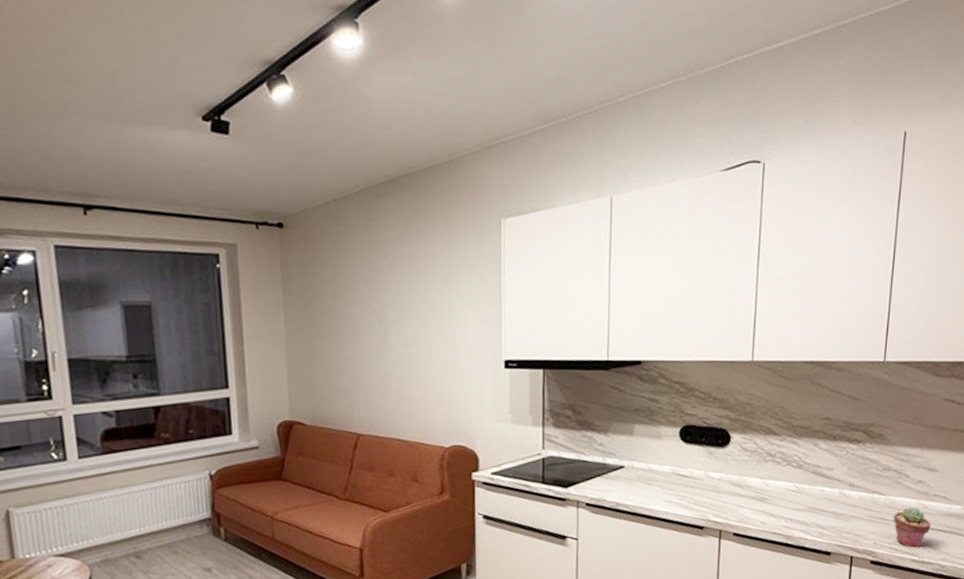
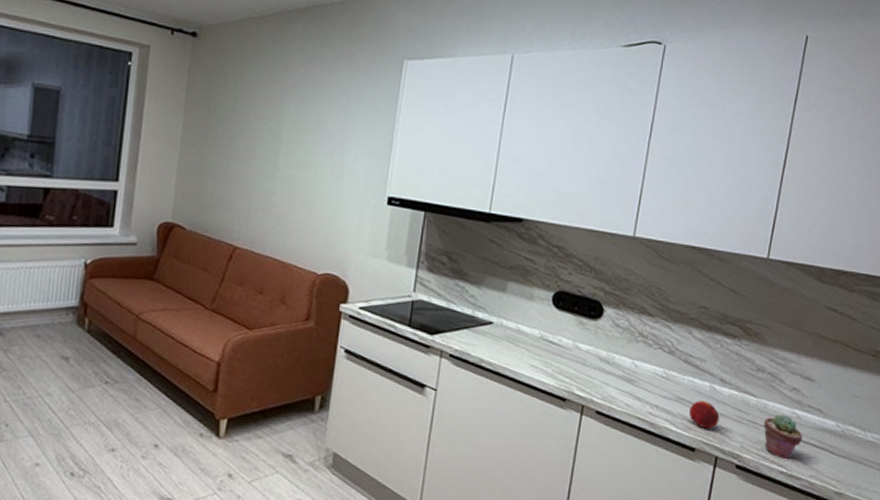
peach: none [822,506,851,533] -> present [689,401,720,429]

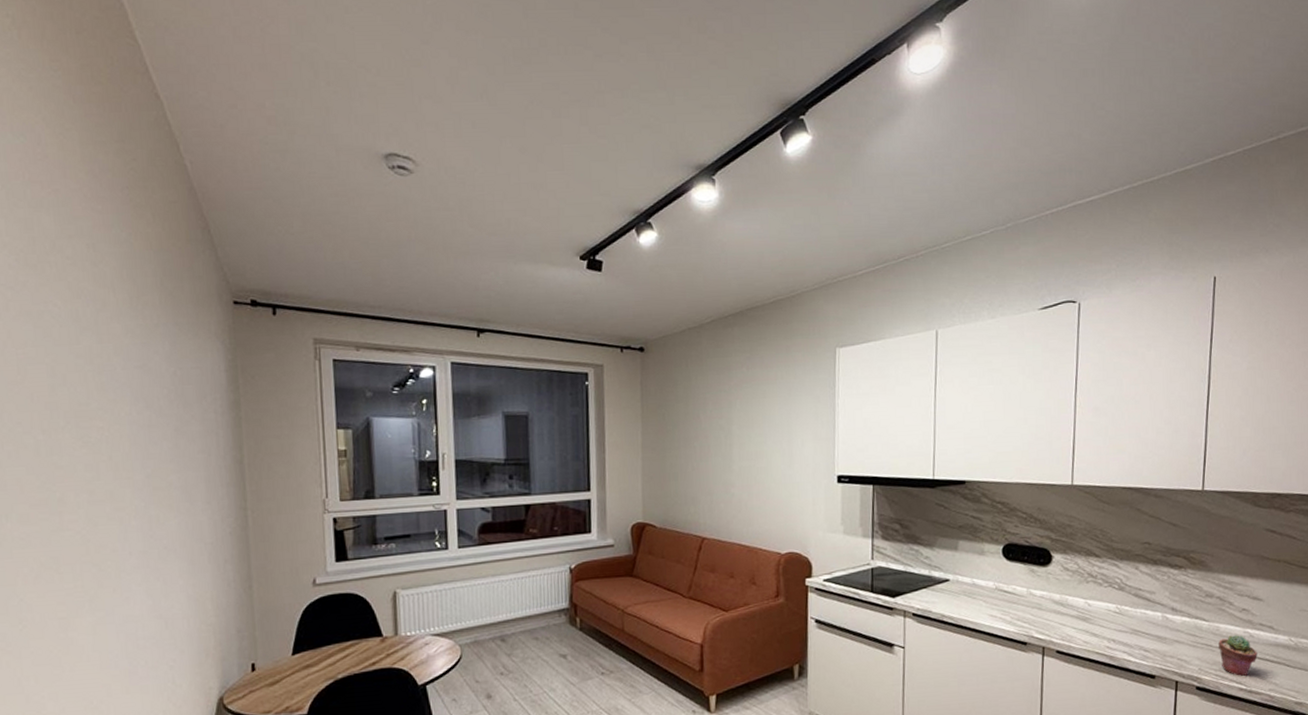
peach: present [689,401,720,429] -> none [1145,630,1175,656]

